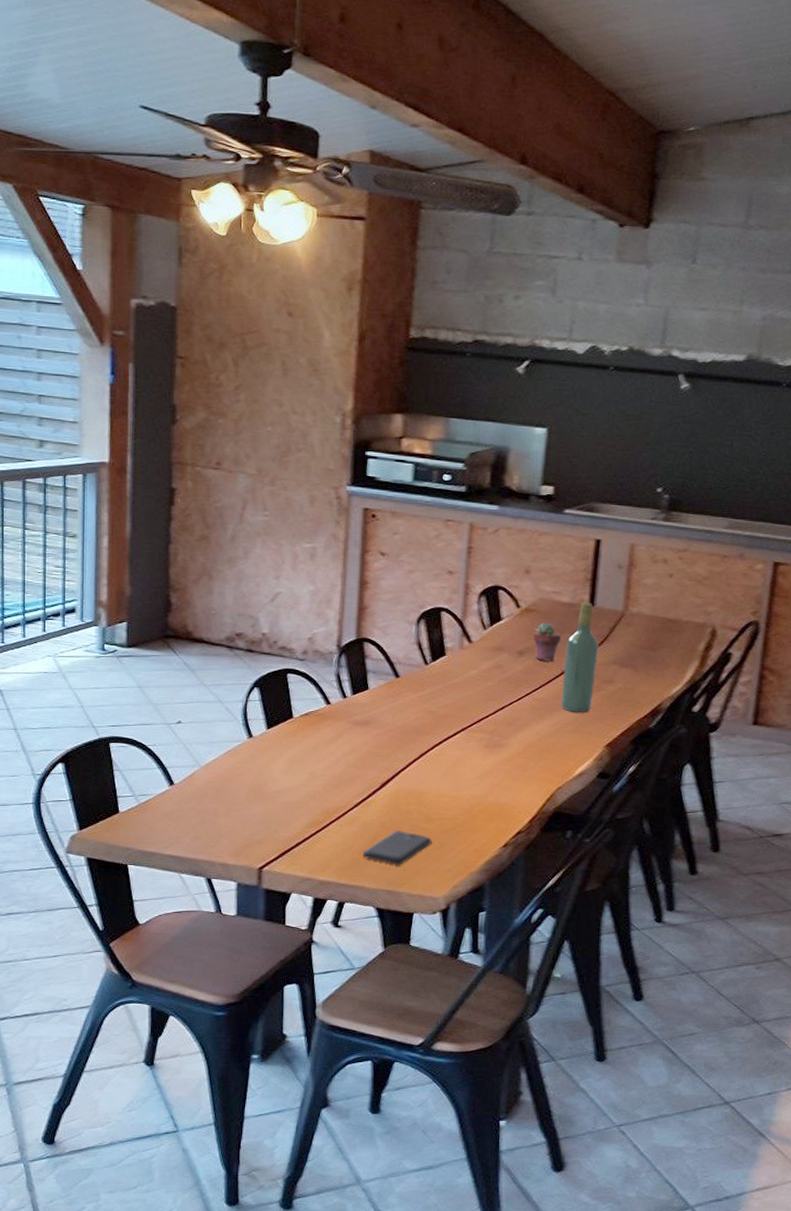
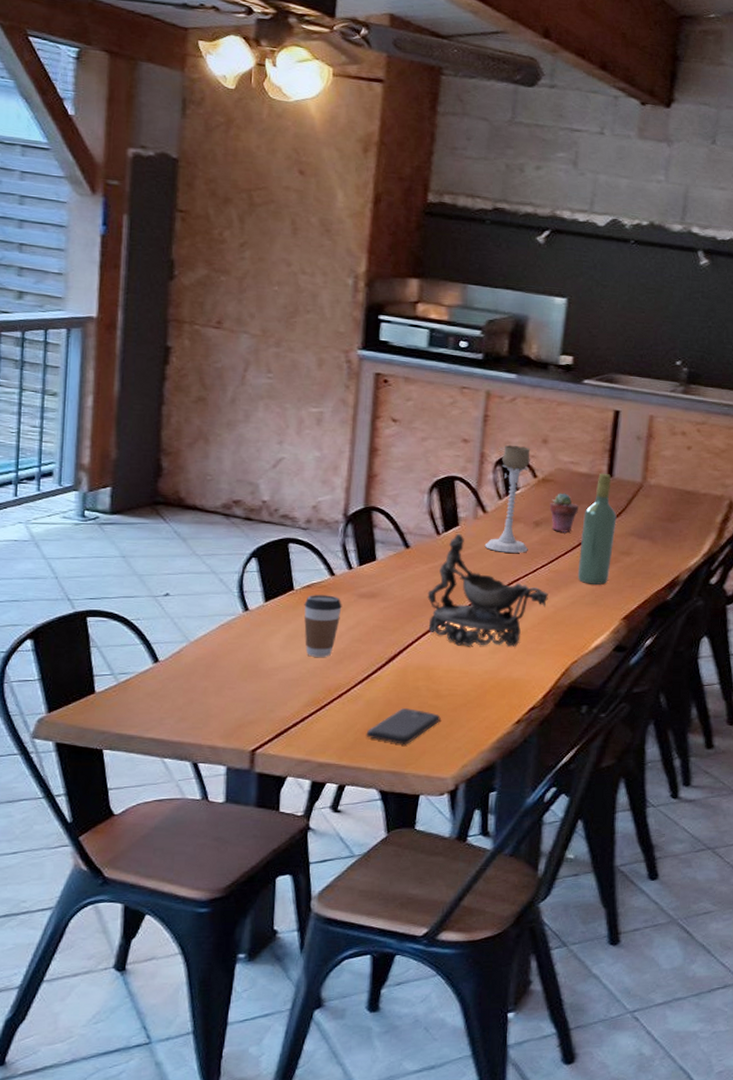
coffee cup: none [303,722,338,781] -> present [304,595,342,657]
decorative bowl: none [417,663,533,773] -> present [427,533,548,647]
candle holder: none [470,575,514,682] -> present [484,444,531,553]

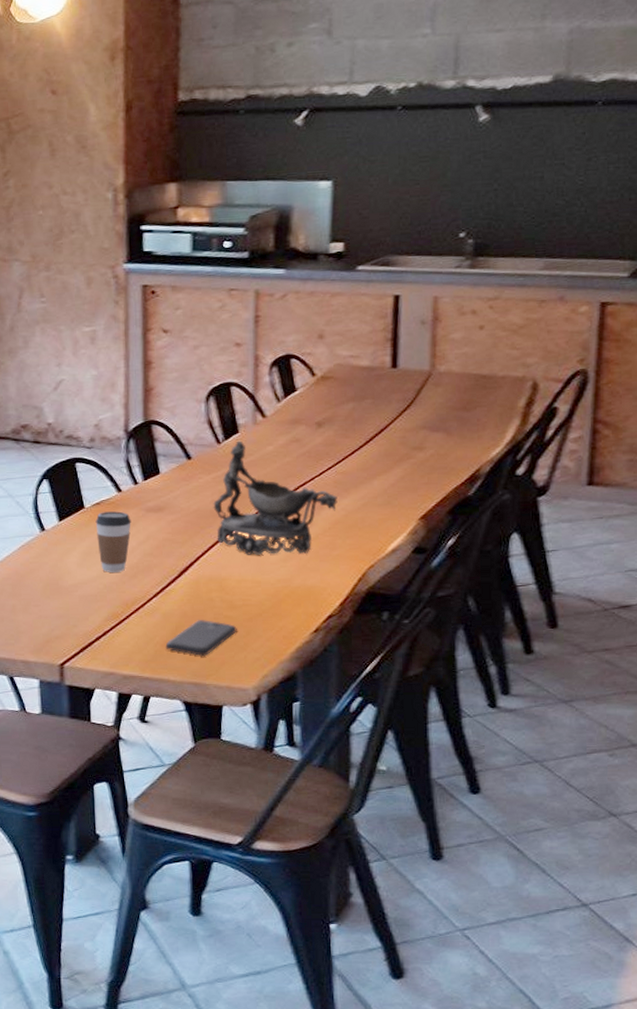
candle holder: present [484,444,531,553] -> none [266,343,312,457]
potted succulent: present [549,493,578,533] -> none [331,389,362,431]
wine bottle: present [577,473,617,585] -> none [367,364,405,484]

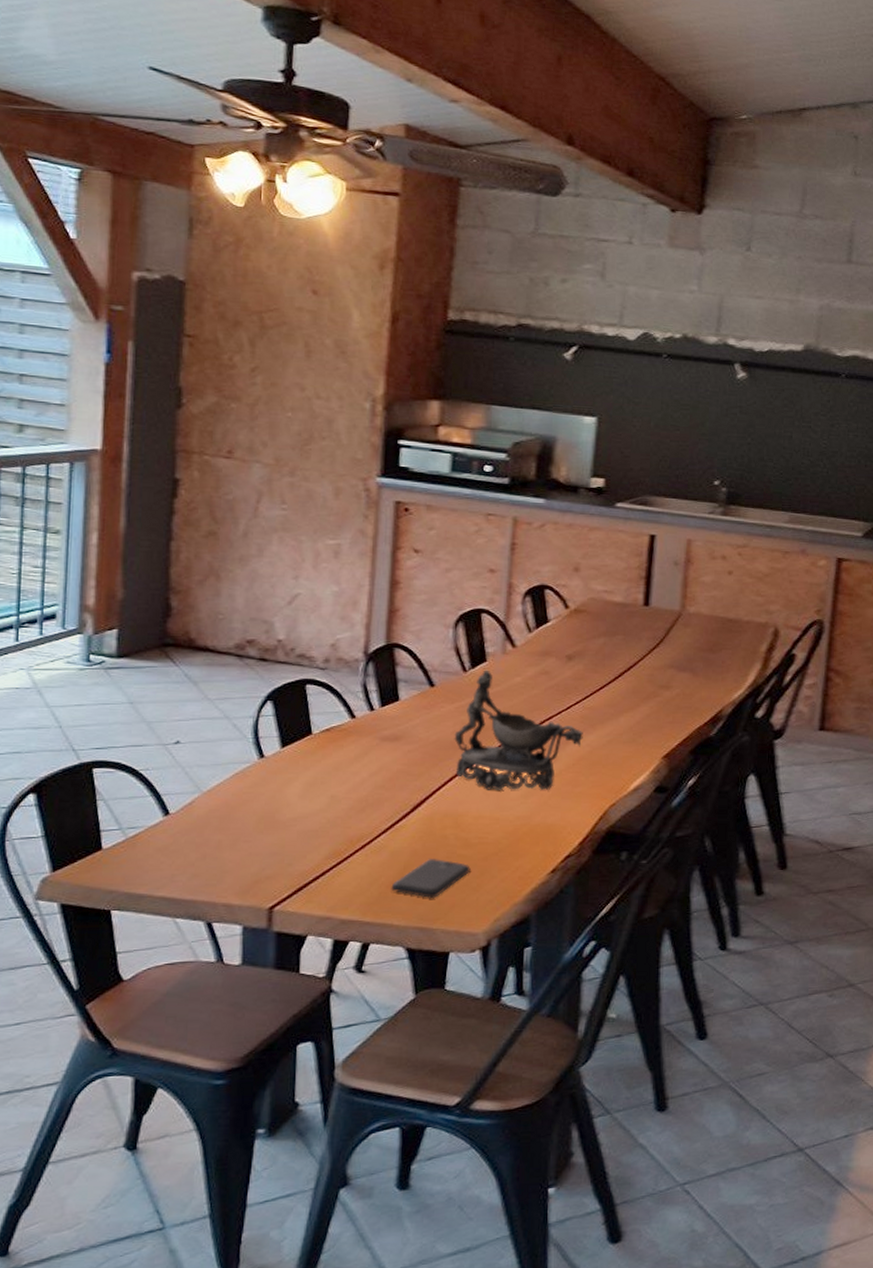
coffee cup: present [95,511,131,572] -> none [323,739,364,806]

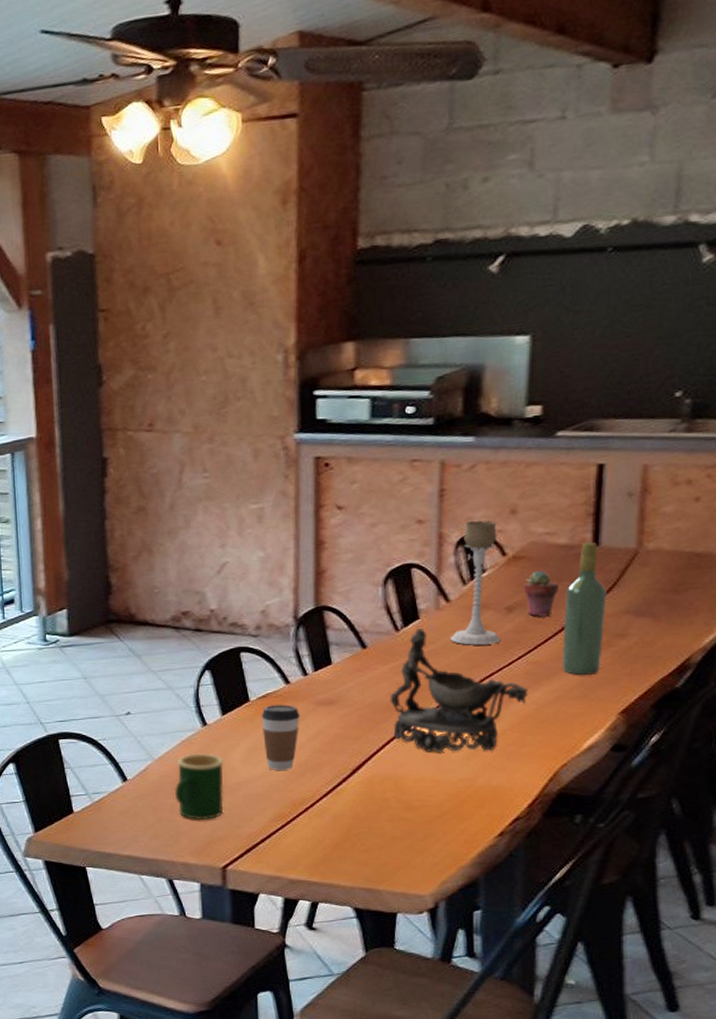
mug: none [223,786,280,858] -> present [175,753,224,821]
coffee cup: none [323,739,364,806] -> present [261,704,300,770]
smartphone: present [391,858,471,898] -> none [335,820,414,860]
candle holder: none [514,574,561,689] -> present [450,520,501,645]
potted succulent: none [582,624,613,666] -> present [523,570,558,617]
wine bottle: none [614,601,655,721] -> present [561,541,607,675]

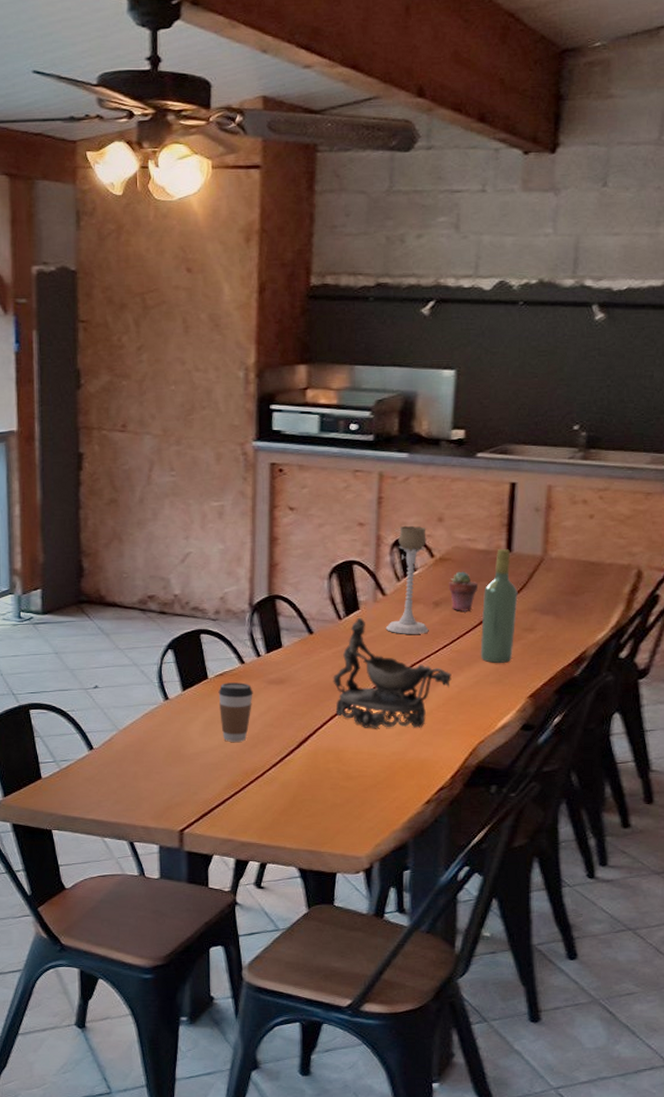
mug: present [175,753,224,821] -> none [138,725,184,787]

